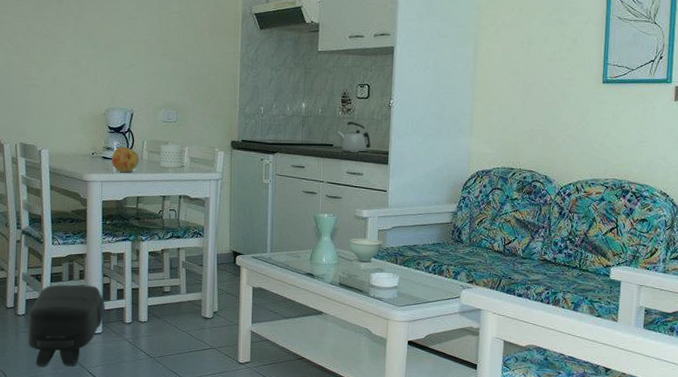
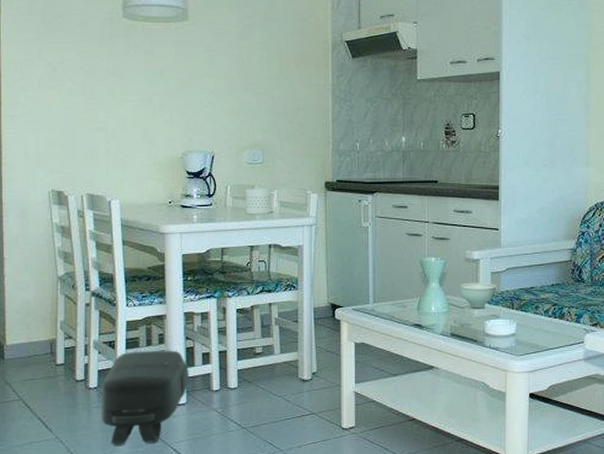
fruit: present [112,146,139,173] -> none [191,193,222,222]
kettle: present [336,122,371,153] -> none [441,155,480,189]

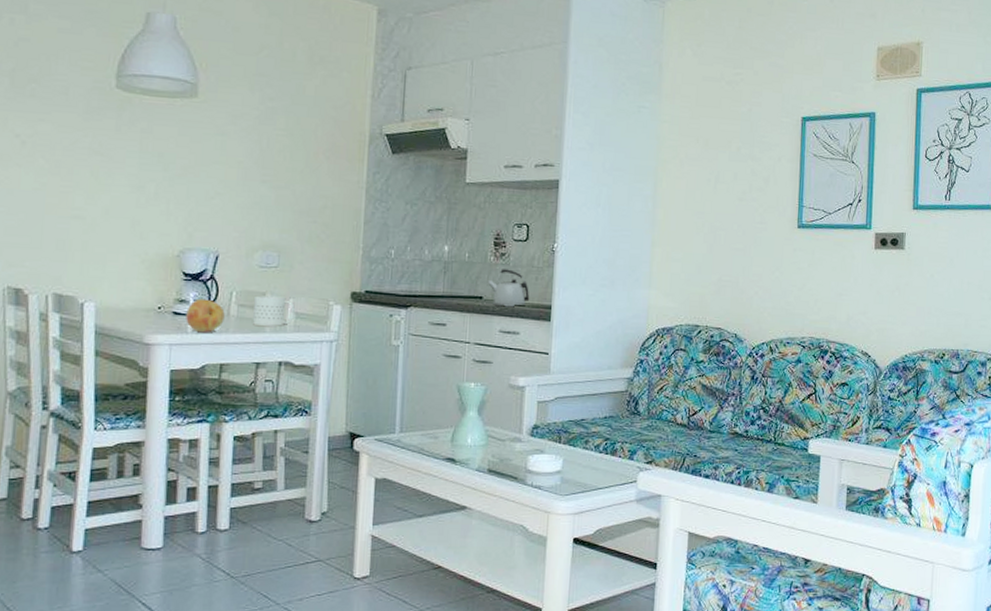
backpack: present [101,350,190,445] -> none [50,483,170,599]
fruit: none [191,193,222,222] -> present [186,298,225,333]
kettle: none [441,155,480,189] -> present [487,269,530,307]
bowl: present [460,282,497,309] -> none [501,412,544,442]

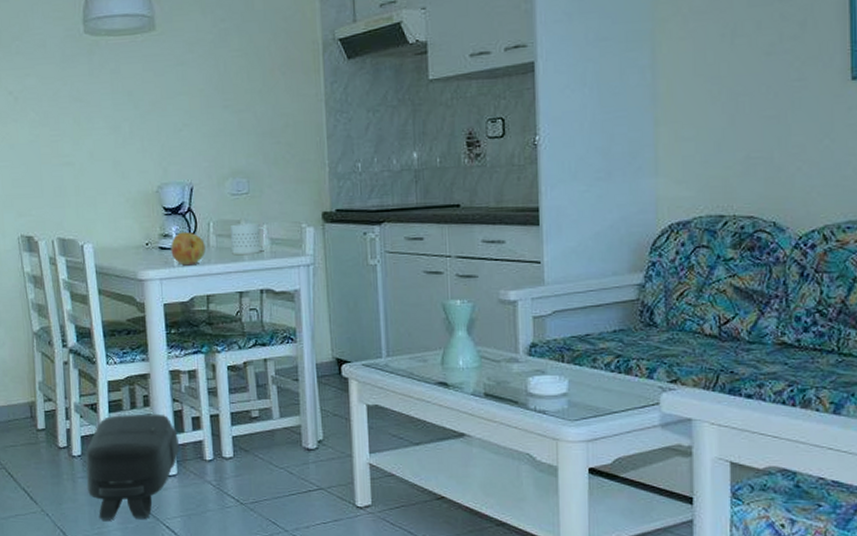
backpack: none [50,483,170,599] -> present [85,414,180,520]
kettle: present [487,269,530,307] -> none [463,171,513,214]

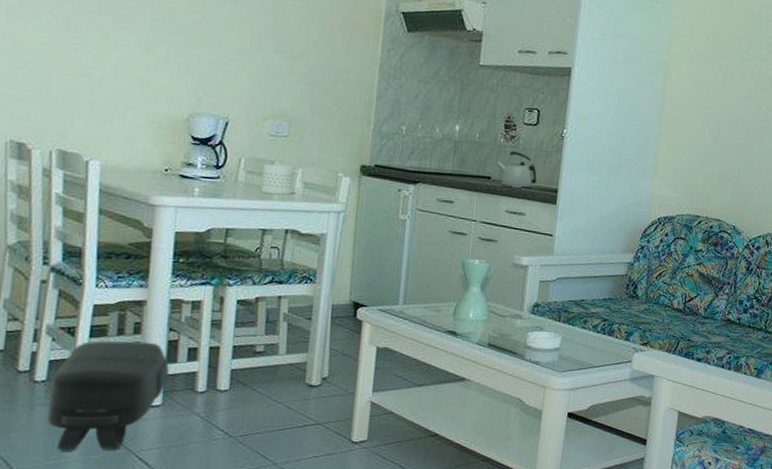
fruit: present [171,231,206,266] -> none [192,163,233,198]
kettle: none [463,171,513,214] -> present [496,151,537,189]

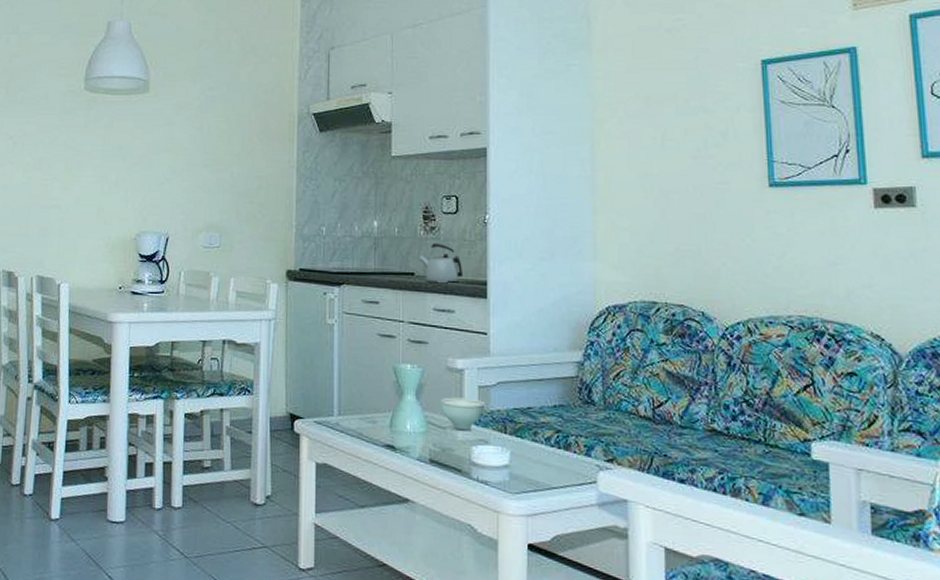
backpack: present [46,340,169,451] -> none [34,455,131,566]
mug: present [261,163,304,196] -> none [199,275,236,306]
bowl: none [503,290,545,319] -> present [440,397,486,431]

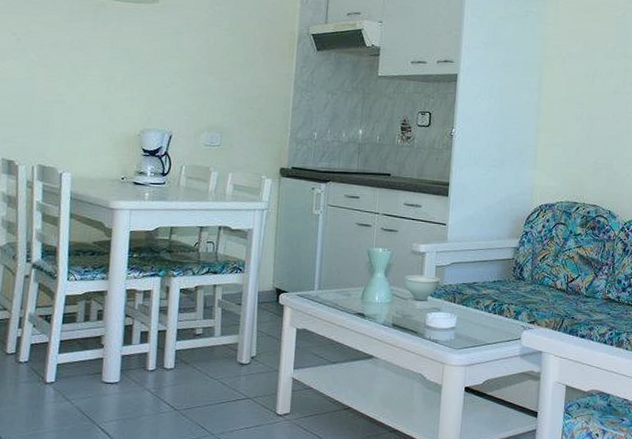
kettle: present [418,243,464,284] -> none [394,150,431,184]

